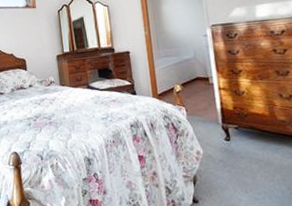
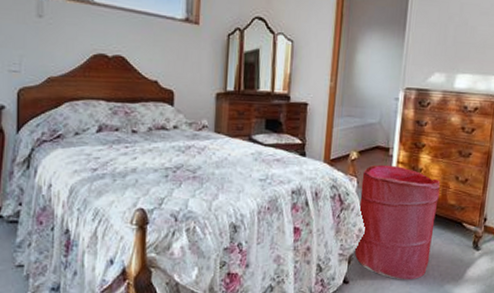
laundry hamper: none [189,92,273,196] -> present [355,164,440,280]

